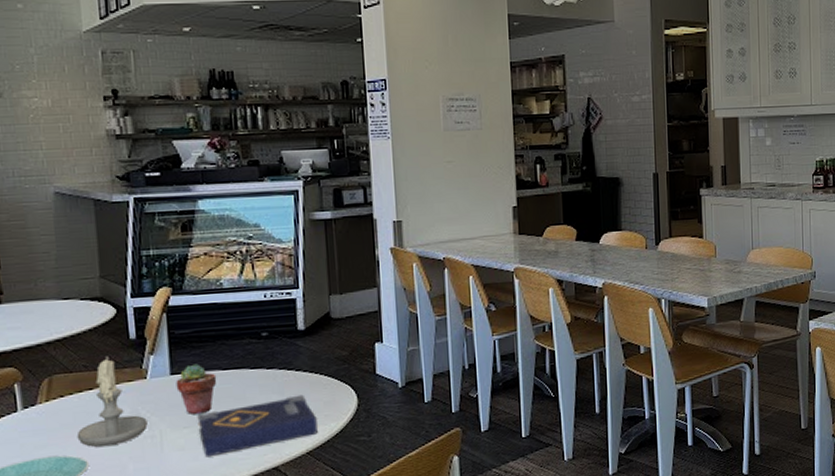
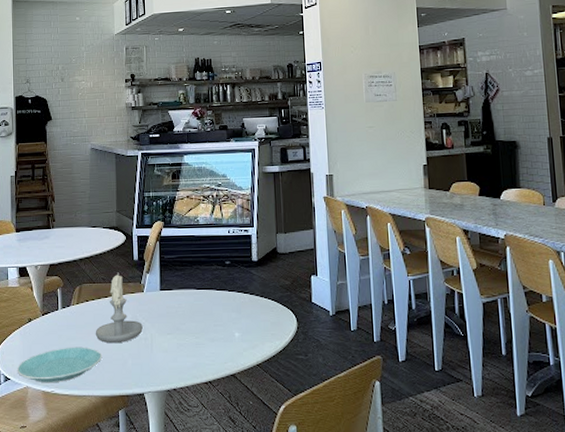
potted succulent: present [176,364,217,415] -> none [163,283,193,325]
book: present [197,394,318,458] -> none [177,315,266,360]

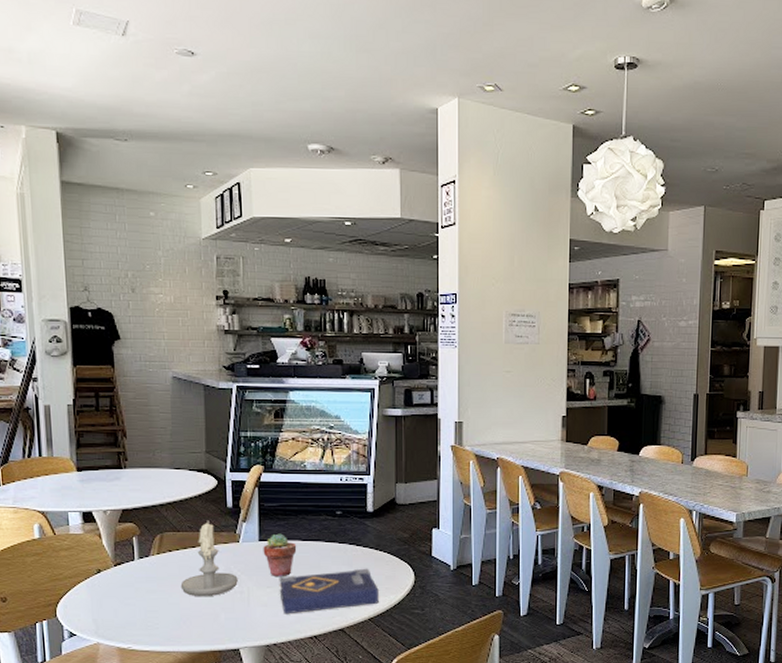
plate: present [17,347,102,383] -> none [84,600,190,639]
potted succulent: none [163,283,193,325] -> present [263,533,297,577]
book: none [177,315,266,360] -> present [279,568,379,615]

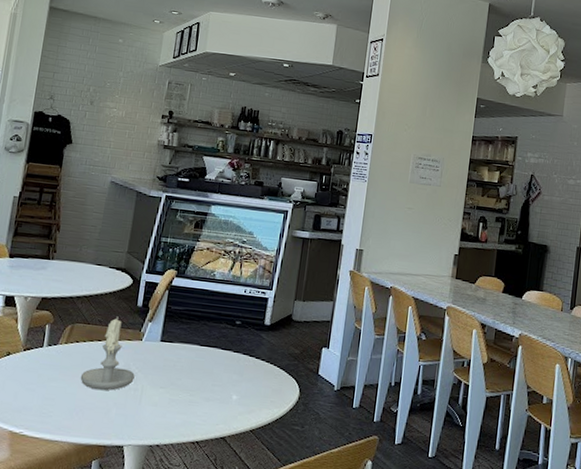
potted succulent: present [263,533,297,577] -> none [162,336,195,379]
book: present [279,568,379,615] -> none [170,378,264,417]

